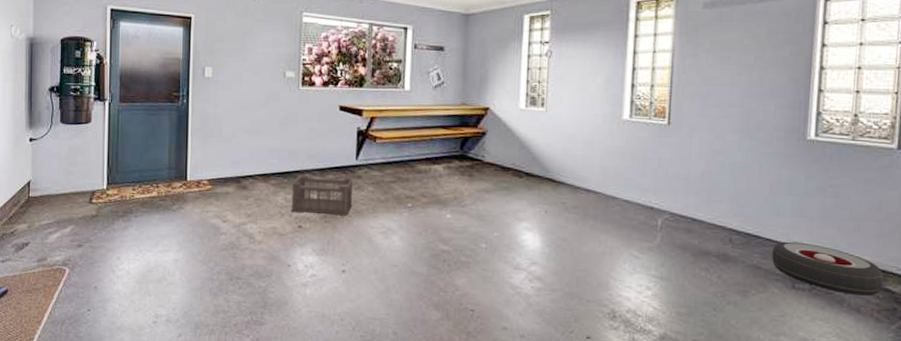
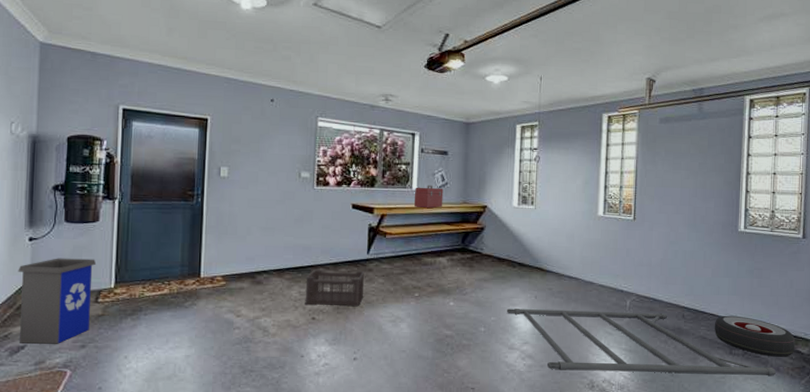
recycling bin: none [20,158,90,243] -> present [18,258,97,344]
toolbox: none [407,84,440,111] -> present [414,185,444,209]
ladder: none [511,224,855,318] -> present [506,308,776,376]

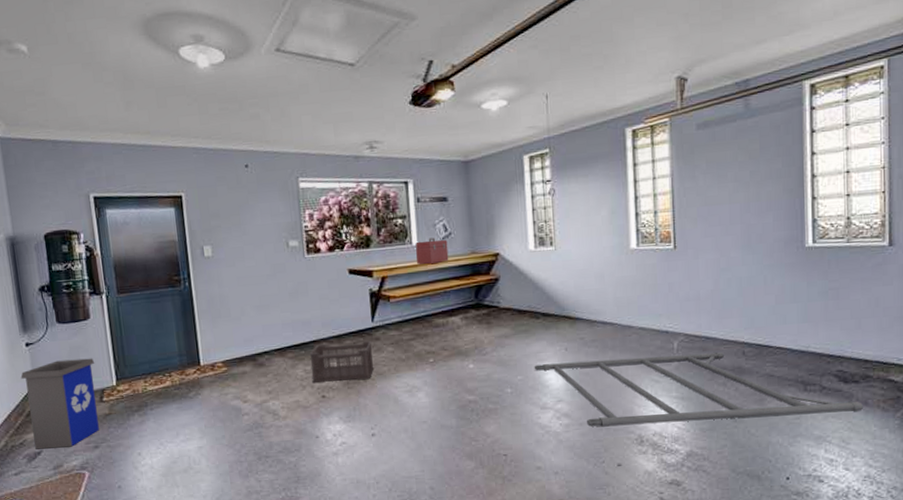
car tire: present [715,315,796,357] -> none [783,346,886,389]

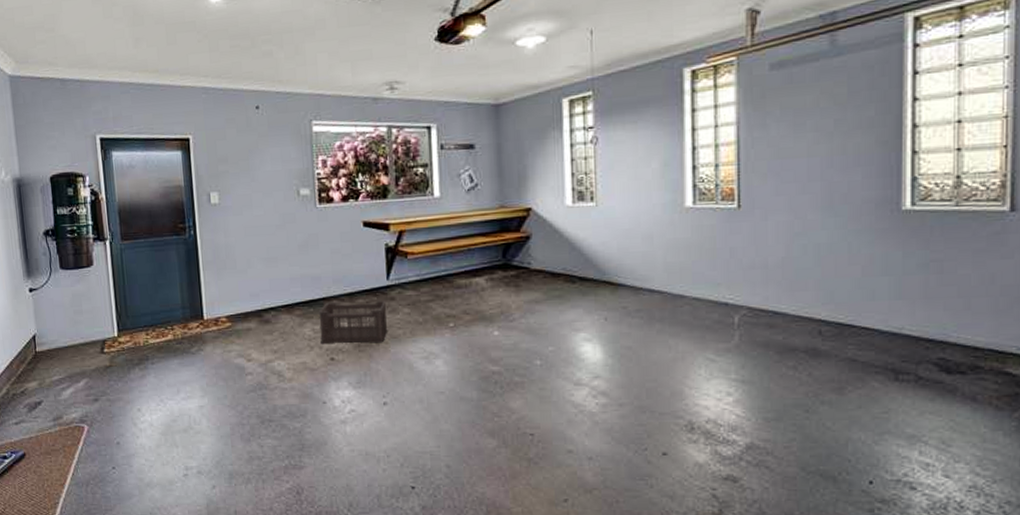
recycling bin: present [21,358,99,449] -> none [23,307,99,399]
toolbox: present [416,237,449,265] -> none [437,189,474,219]
ladder: present [534,351,863,427] -> none [567,329,970,409]

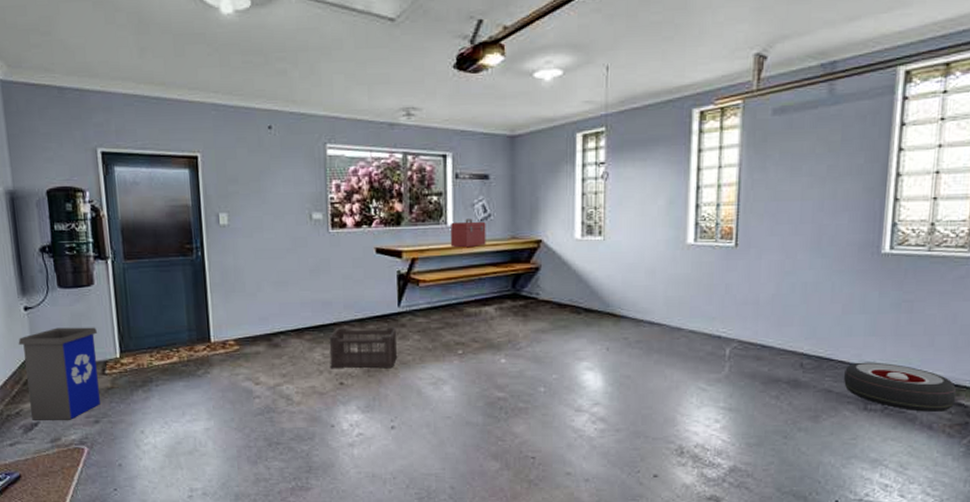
recycling bin: none [23,307,99,399] -> present [18,327,100,420]
toolbox: none [437,189,474,219] -> present [451,218,486,248]
car tire: none [870,327,1002,382] -> present [844,362,957,412]

